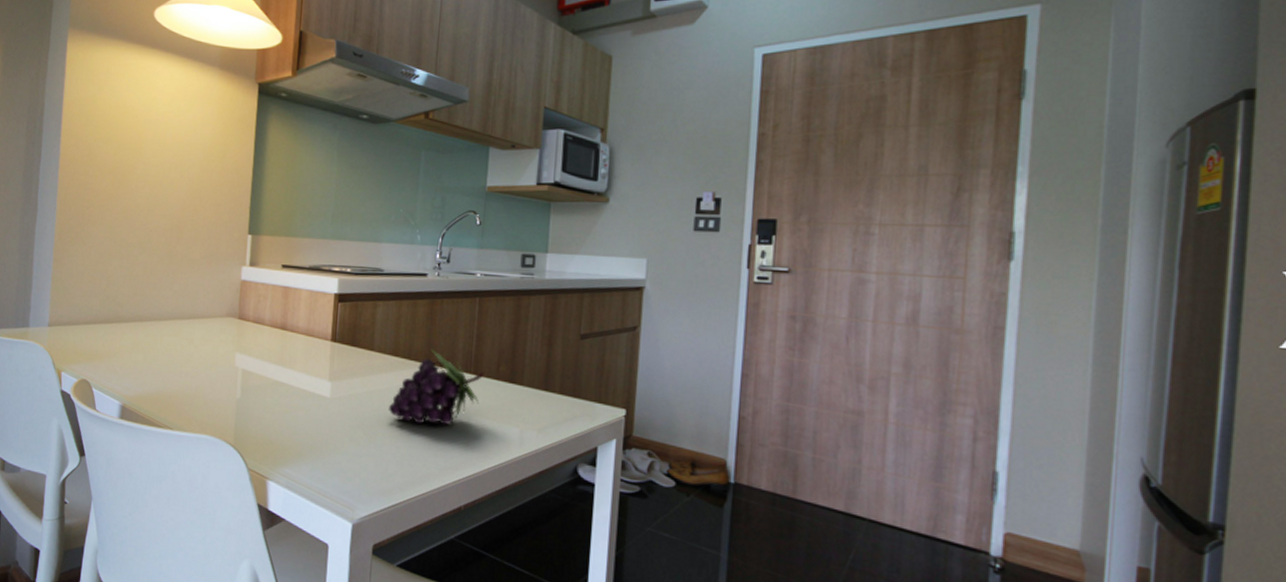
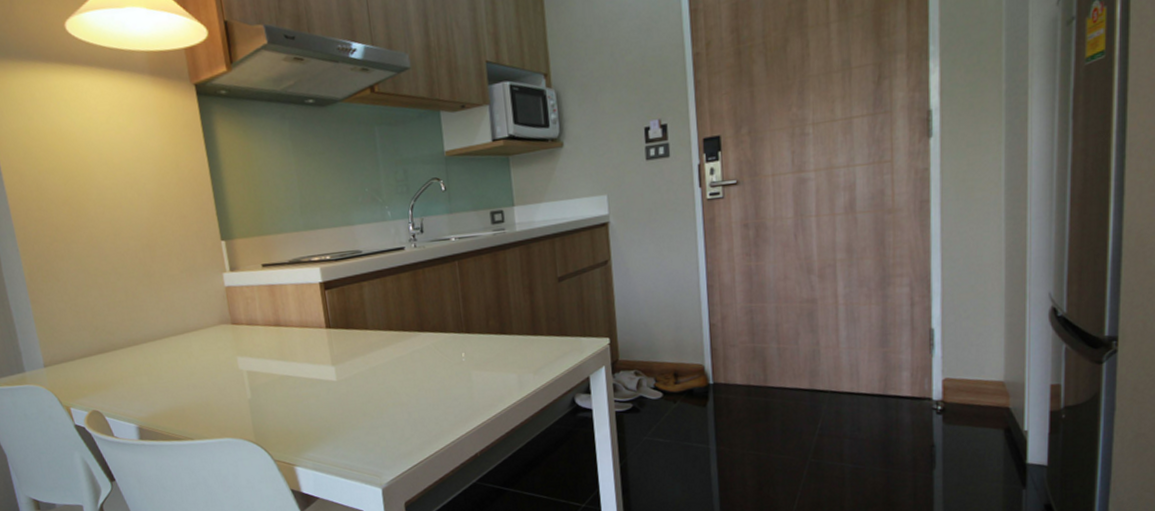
fruit: present [388,348,486,425] -> none [393,317,477,389]

